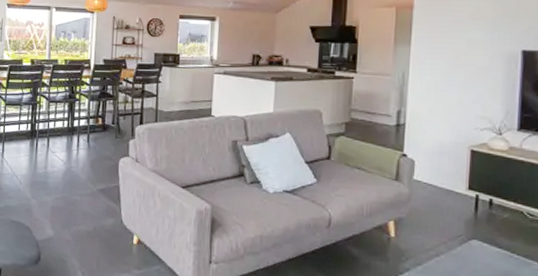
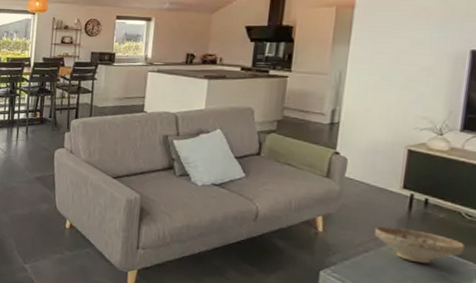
decorative bowl: none [445,228,528,266] -> present [375,225,464,264]

